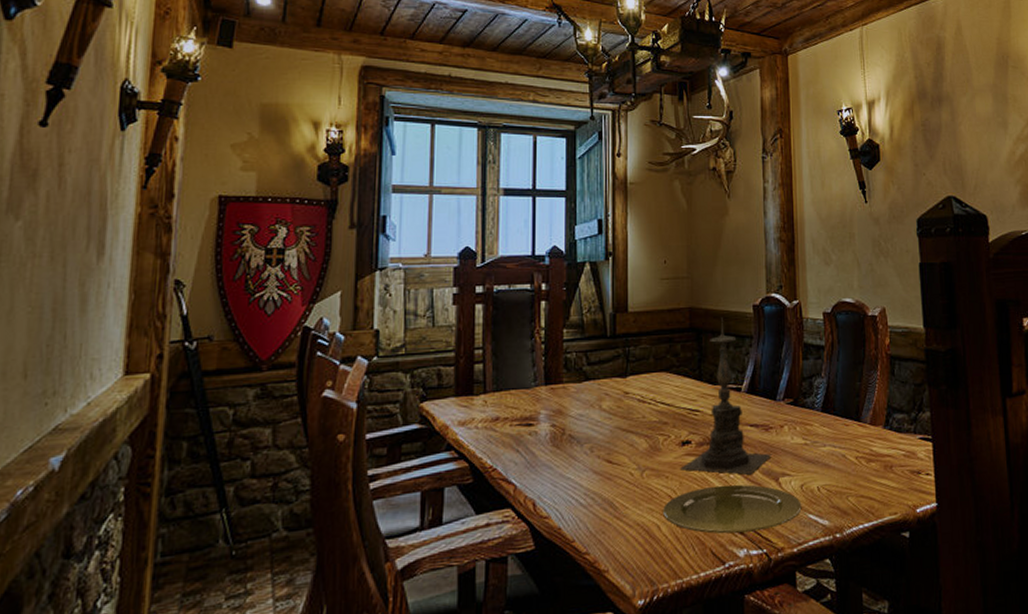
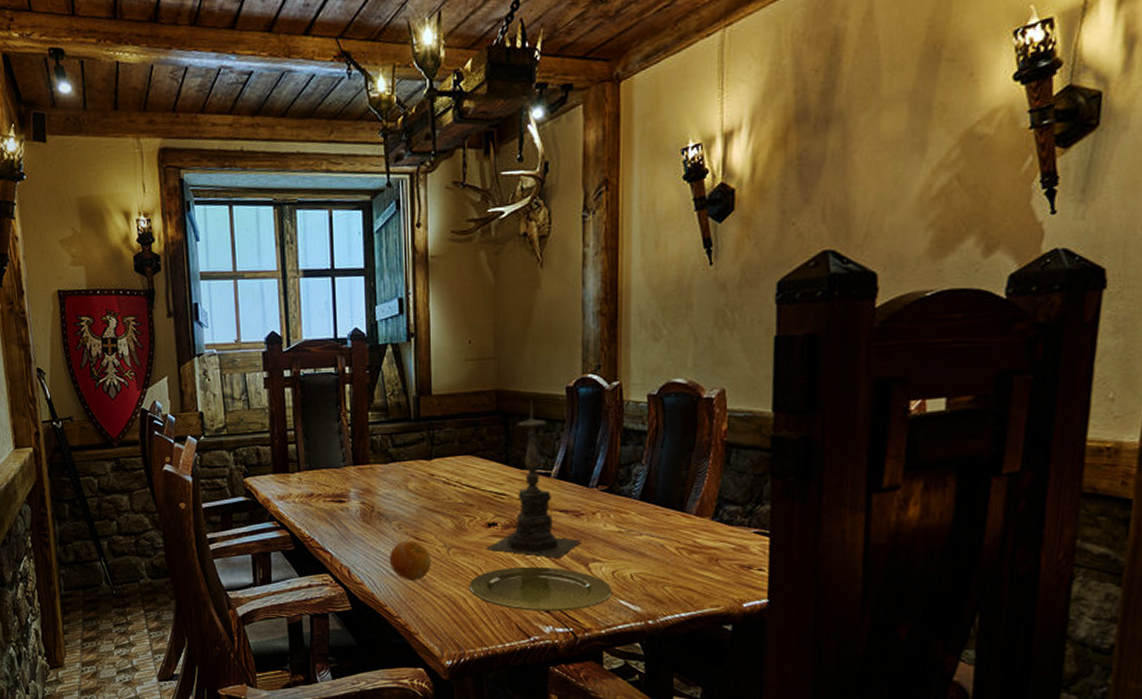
fruit: none [579,464,624,510] -> present [389,540,431,581]

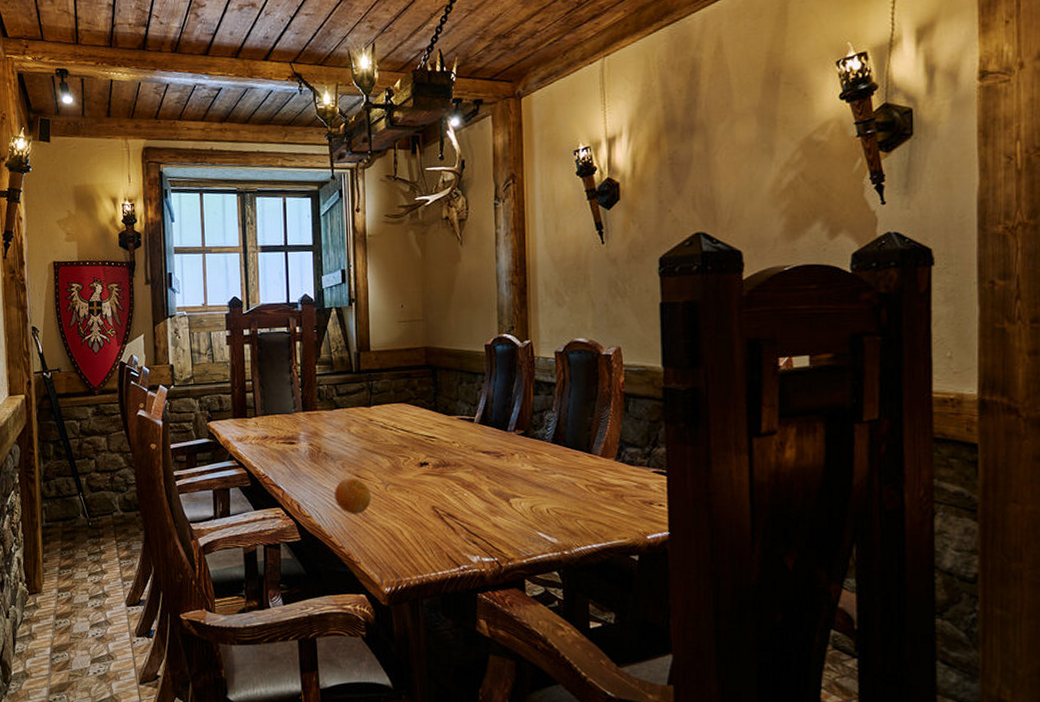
plate: present [469,566,612,611] -> none [405,502,531,542]
candle holder: present [486,400,582,558] -> none [419,356,503,494]

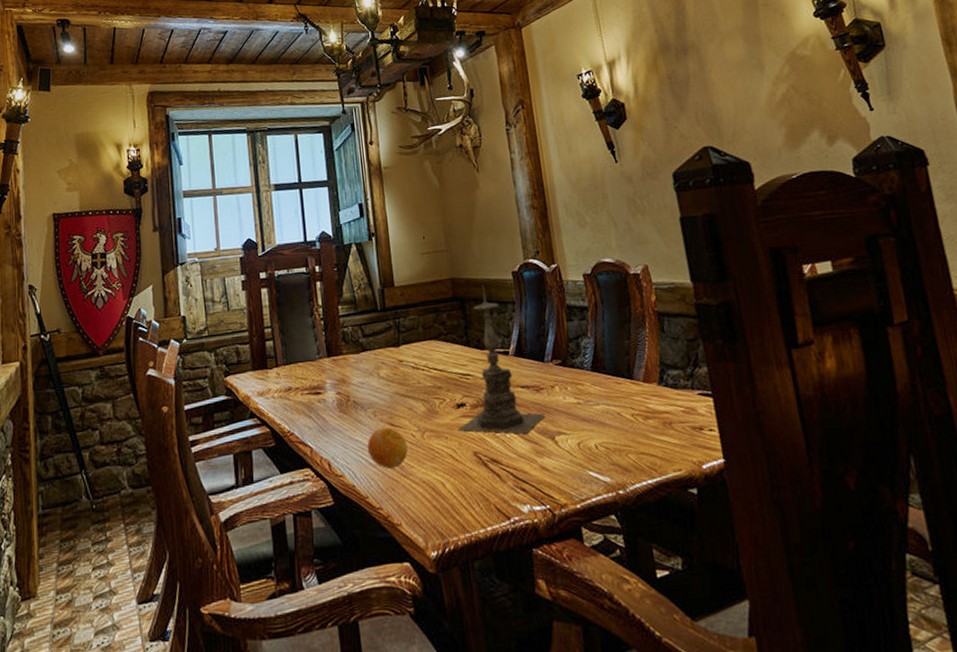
candle holder: none [419,356,503,494] -> present [458,286,546,434]

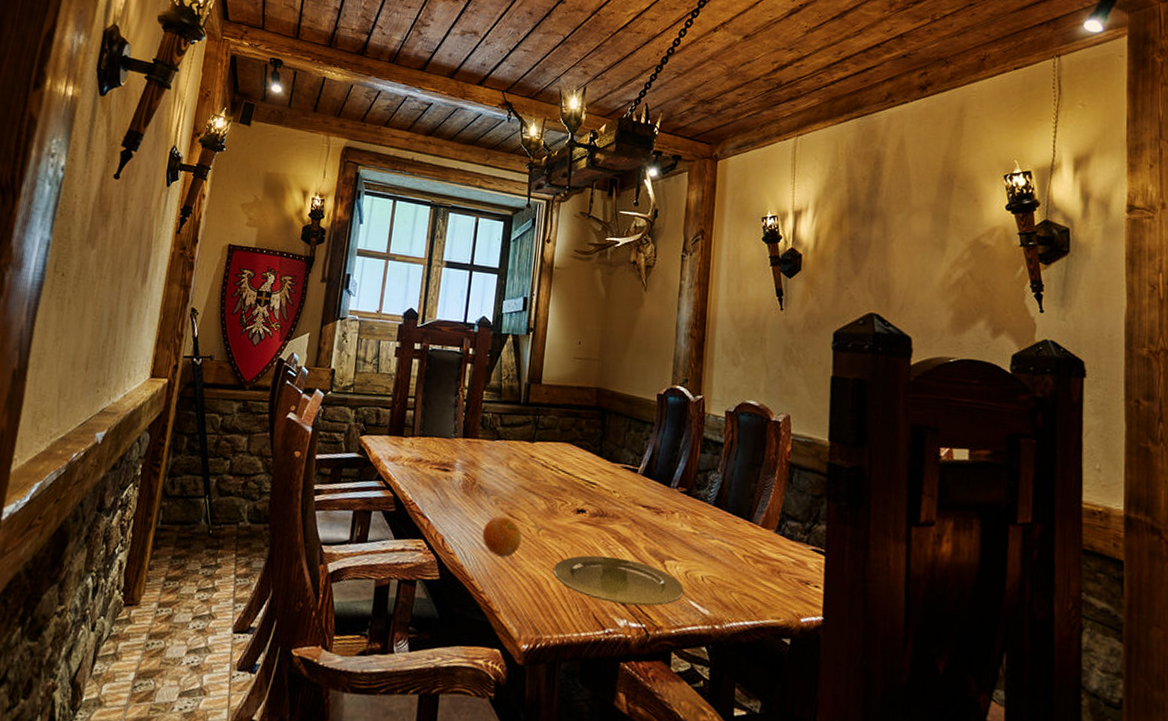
plate: none [446,443,581,491] -> present [553,555,684,606]
candle holder: present [458,286,546,434] -> none [573,401,660,552]

